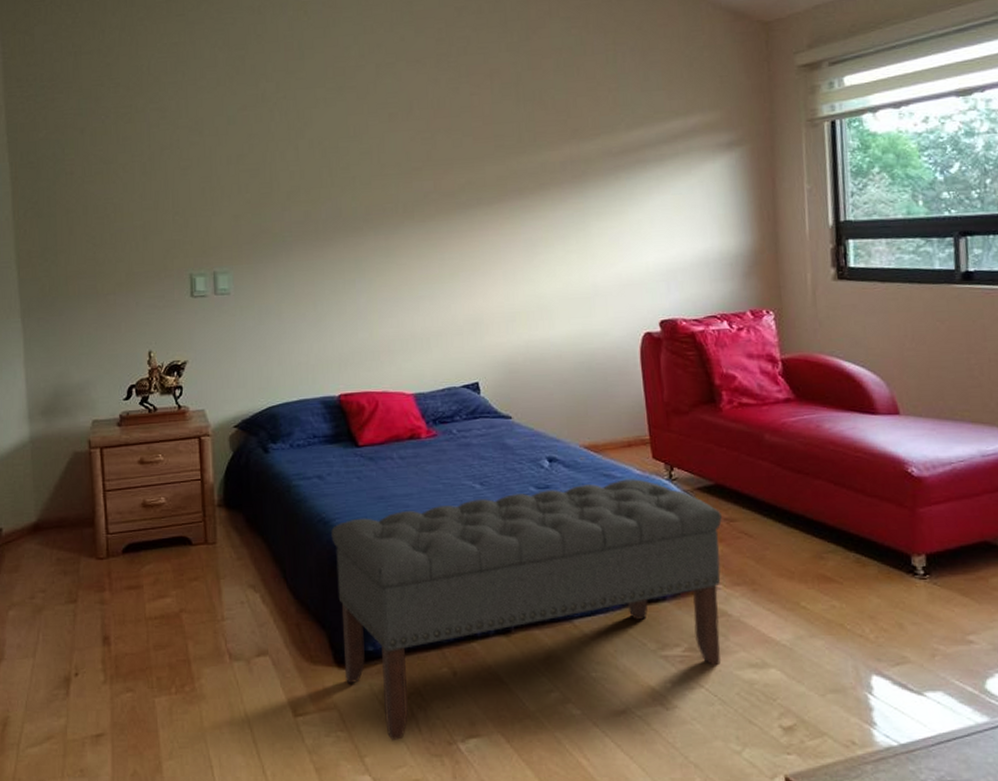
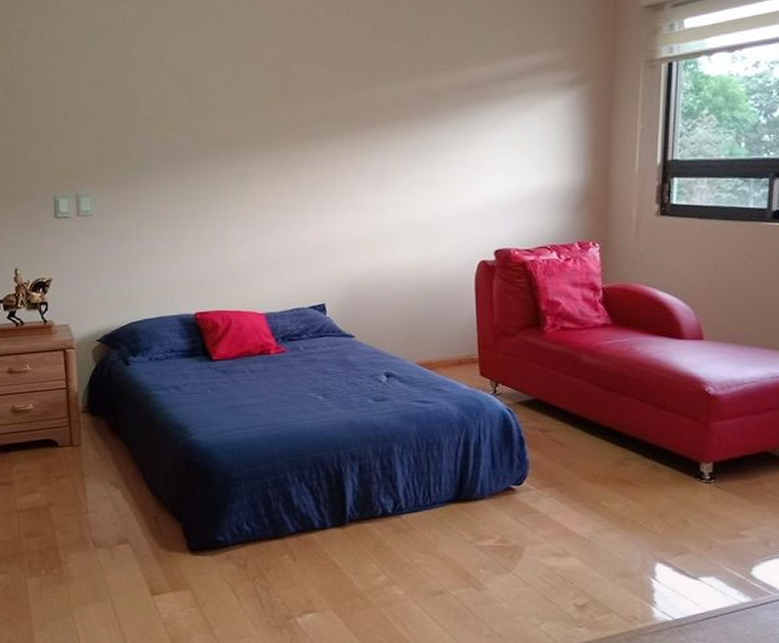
bench: present [331,479,722,741] -> none [186,393,538,616]

